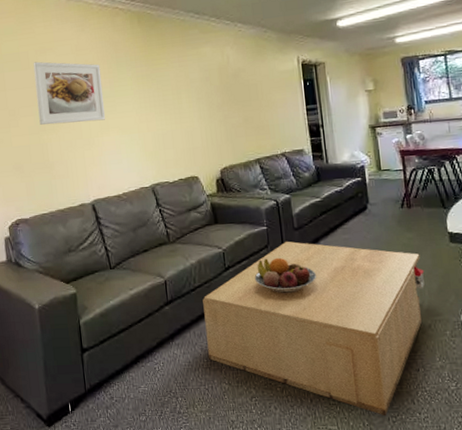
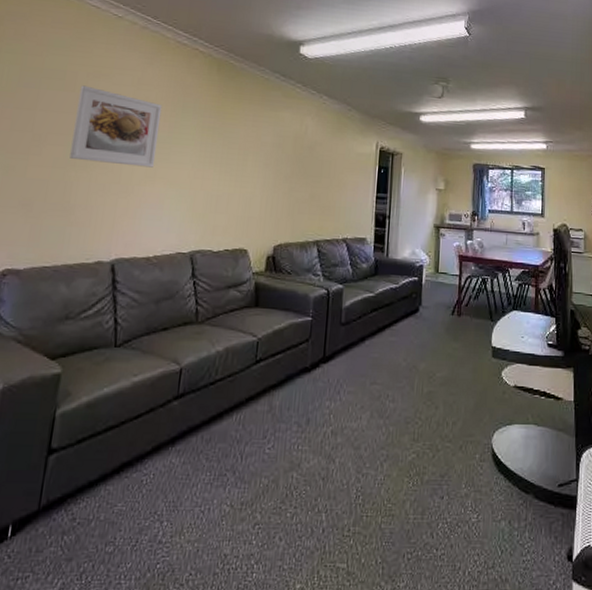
coffee table: present [202,241,425,416] -> none [212,337,464,553]
fruit bowl: present [254,257,316,293] -> none [286,354,355,397]

